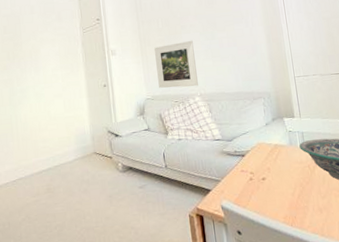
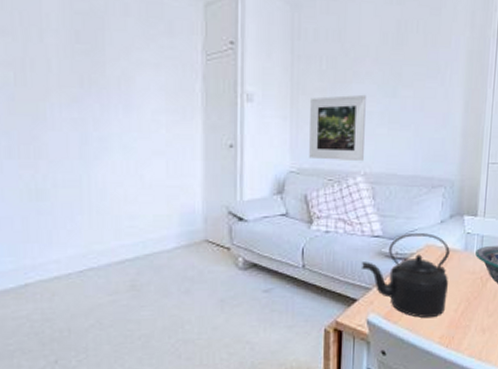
kettle: none [209,134,284,202] -> present [360,233,450,318]

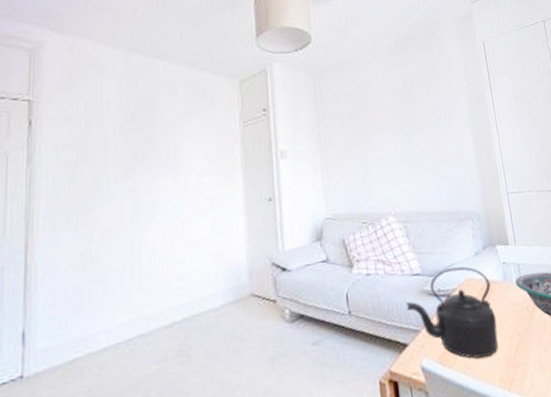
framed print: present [309,94,366,162] -> none [337,142,392,205]

